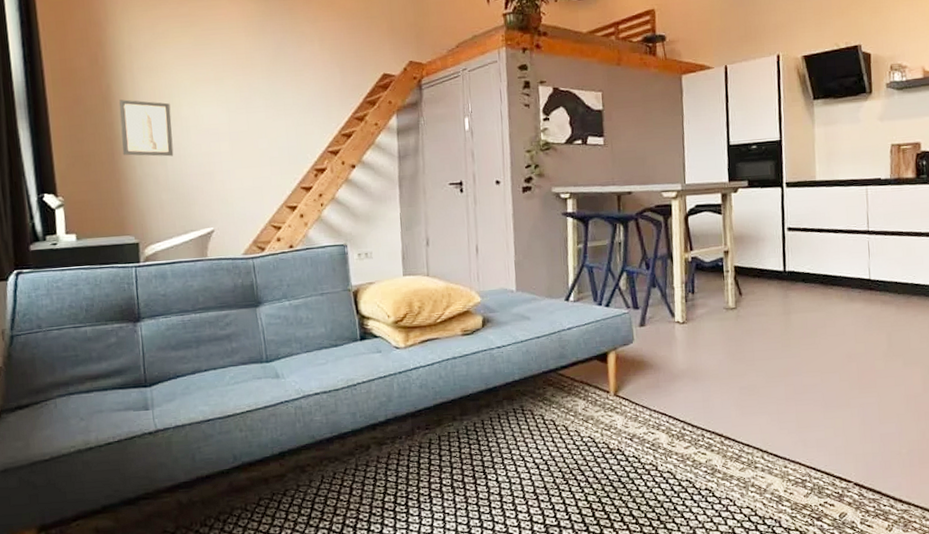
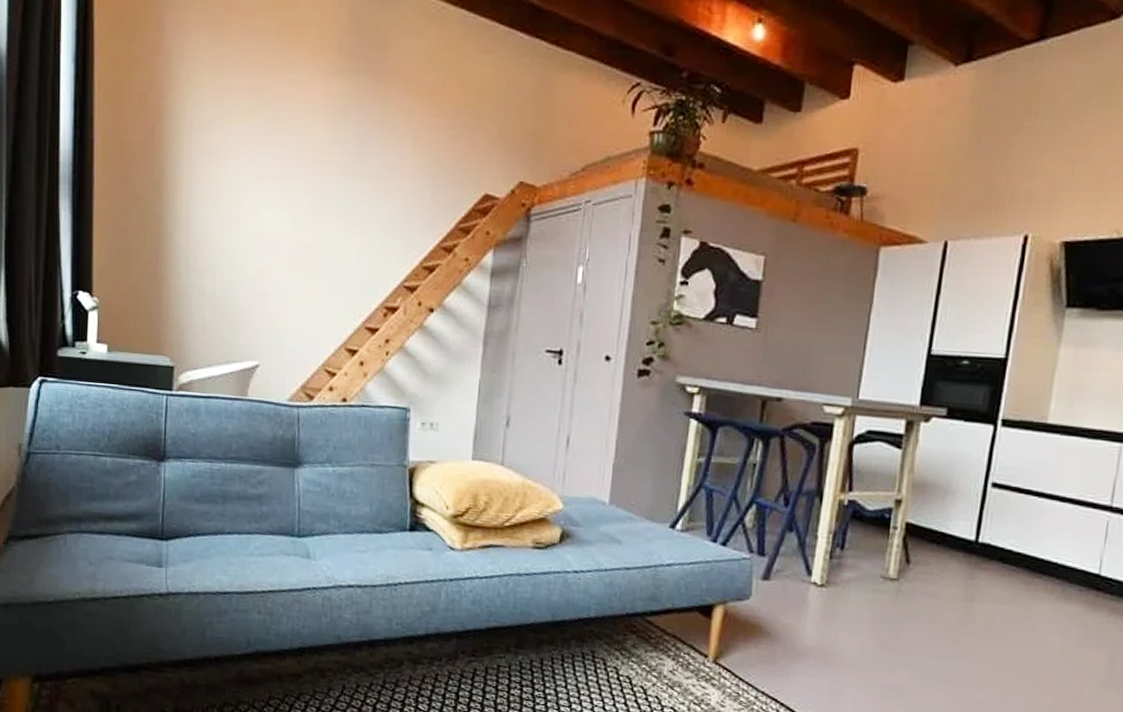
wall art: present [119,99,174,157] -> none [168,187,228,266]

